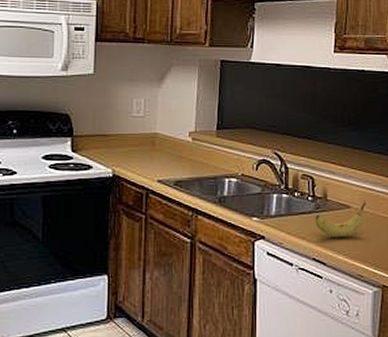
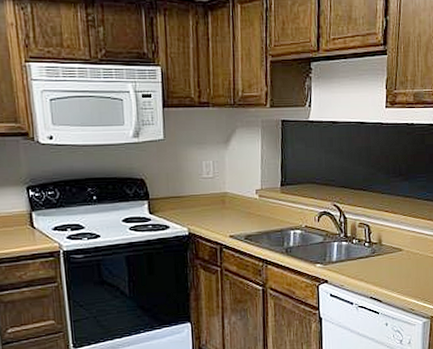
fruit: present [315,200,366,238] -> none [371,243,416,278]

